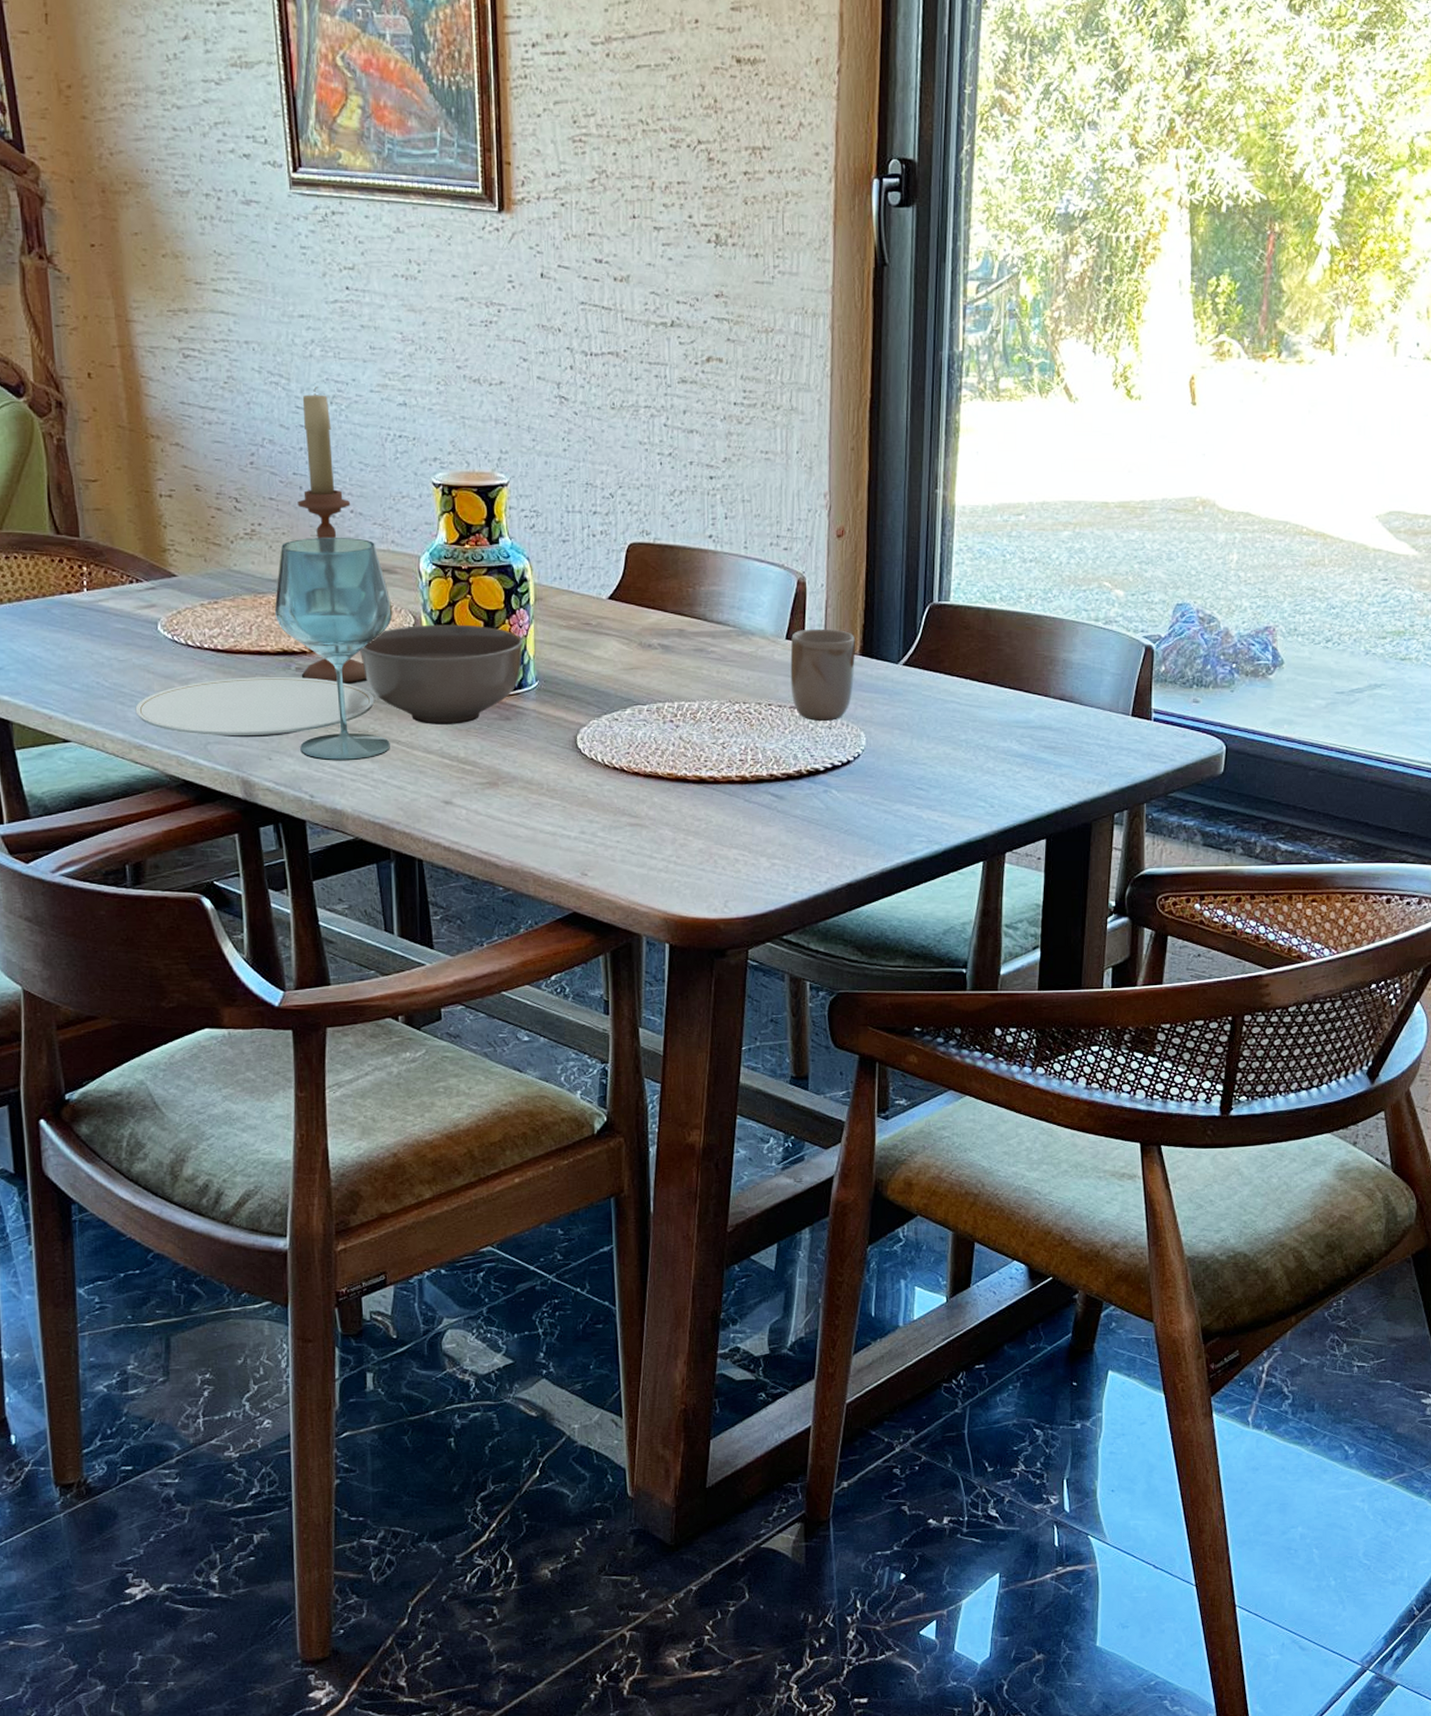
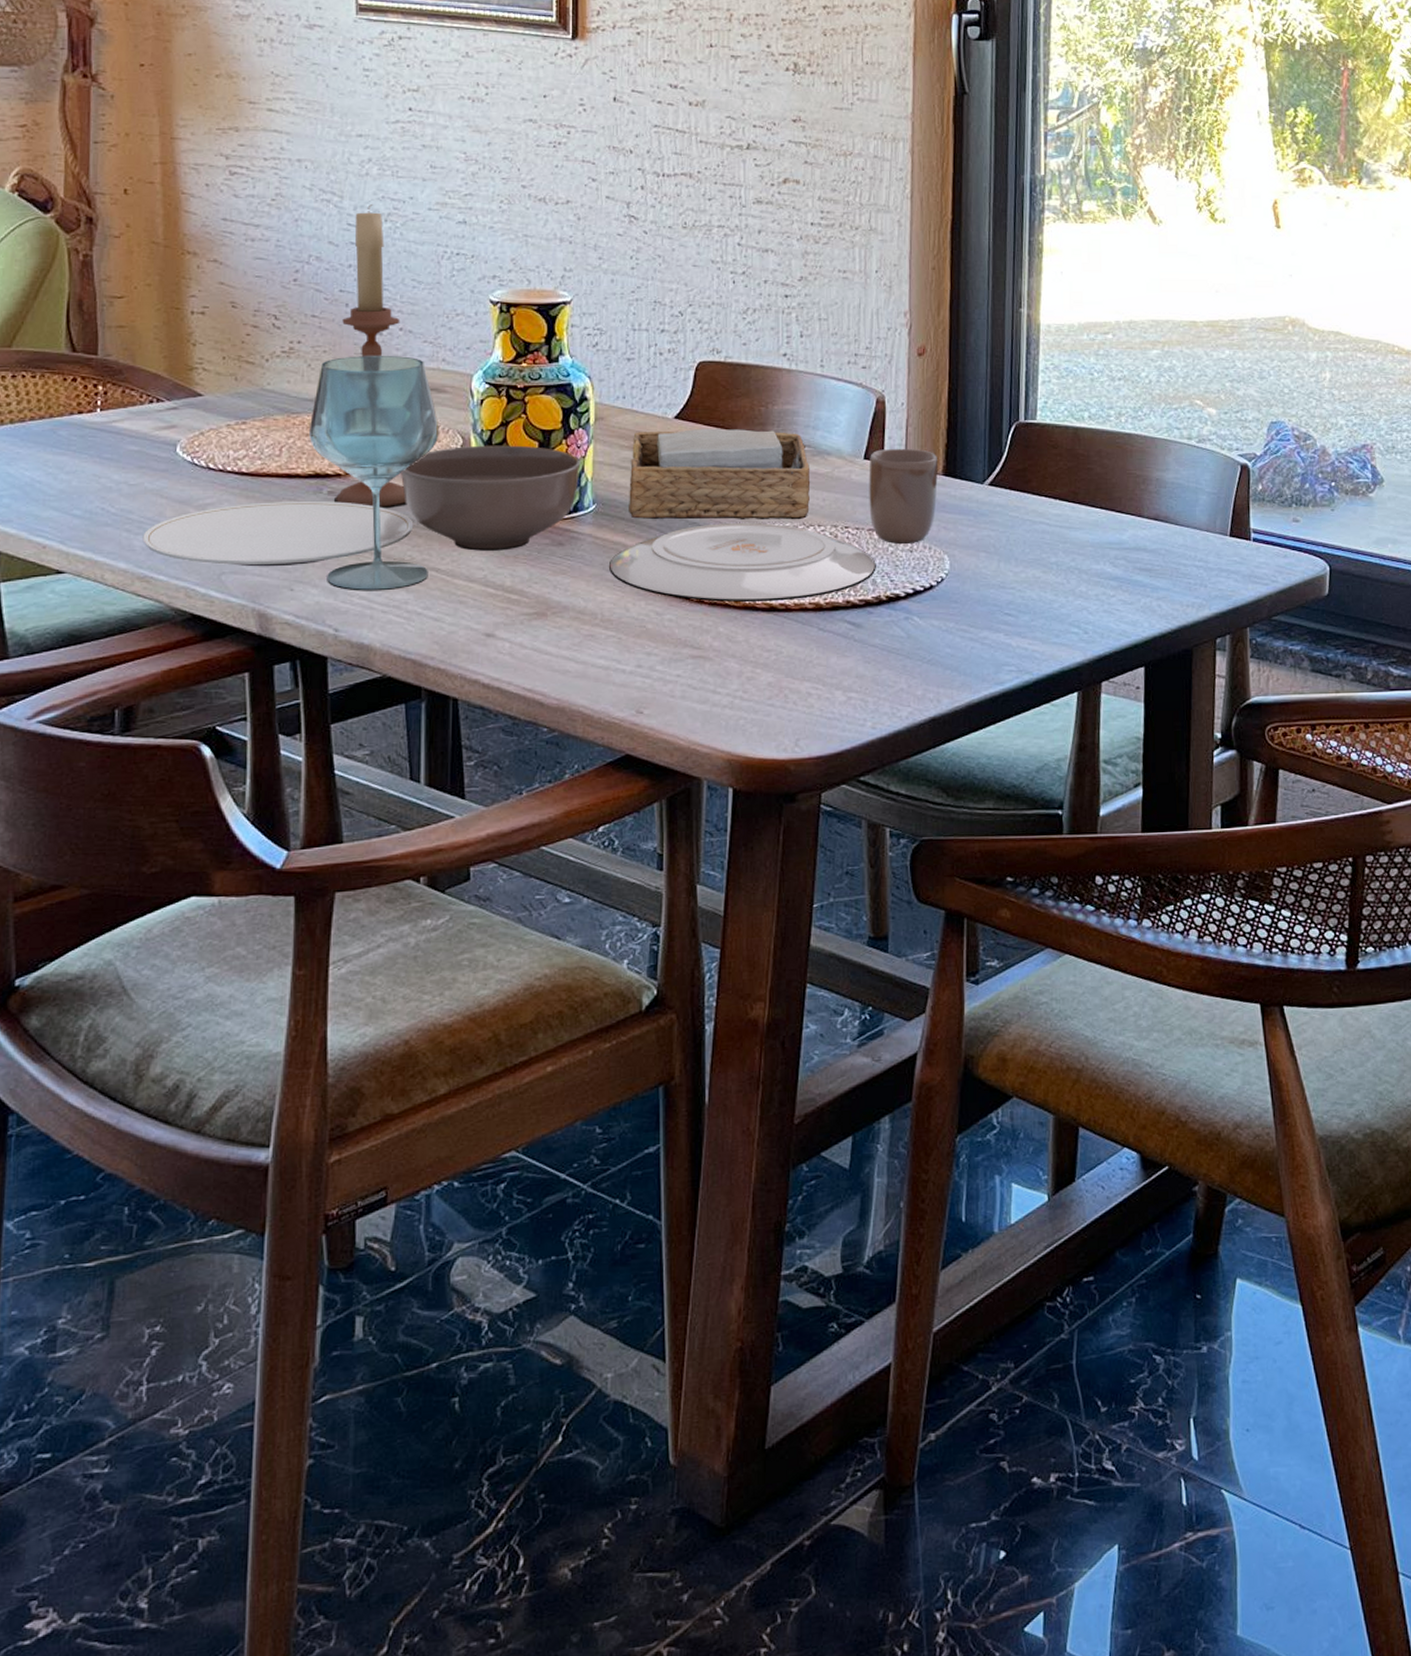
plate: none [552,700,797,775] -> present [608,523,876,603]
napkin holder: none [568,608,736,698] -> present [629,428,811,520]

